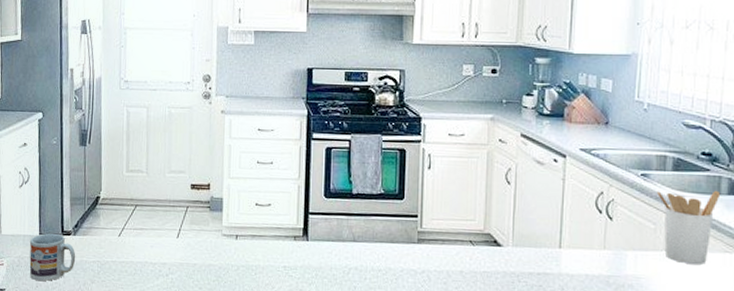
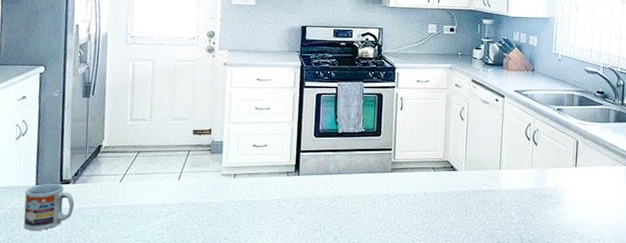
utensil holder: present [657,190,721,265] -> none [568,119,610,177]

